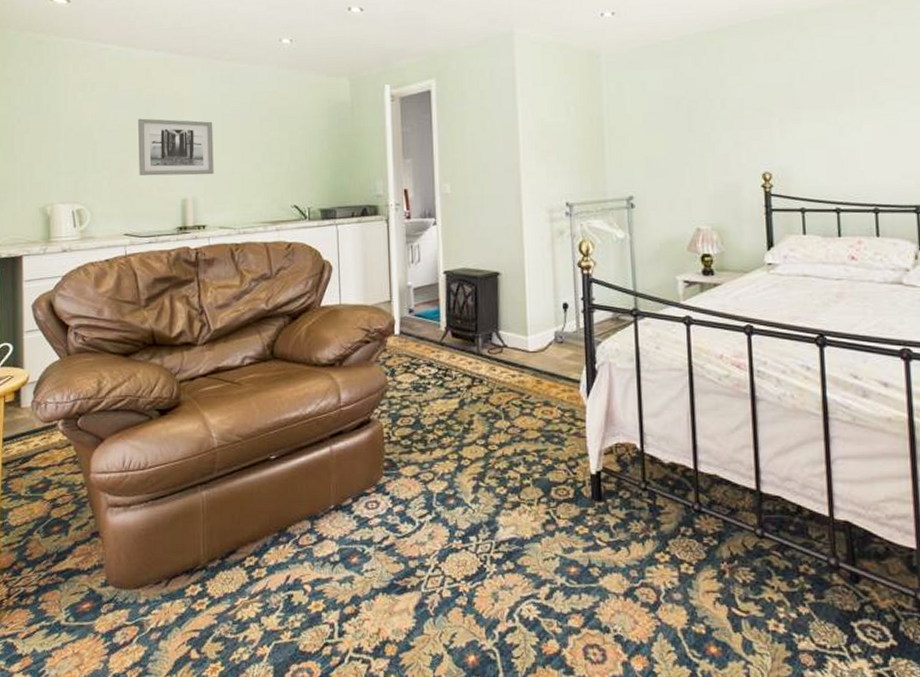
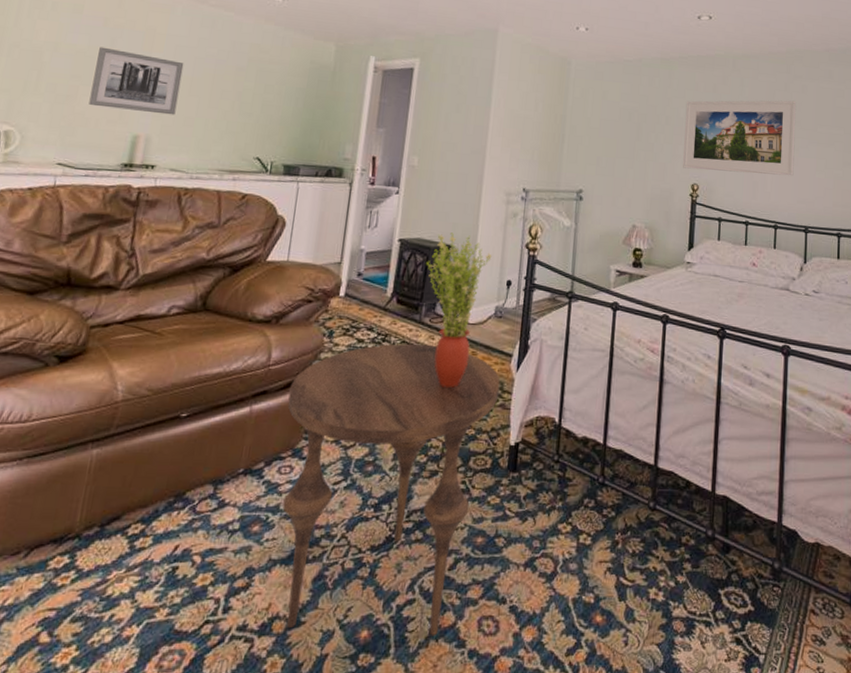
side table: none [363,376,572,663] -> present [282,343,500,636]
potted plant: none [475,259,543,418] -> present [426,232,492,388]
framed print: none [743,54,893,156] -> present [683,100,797,176]

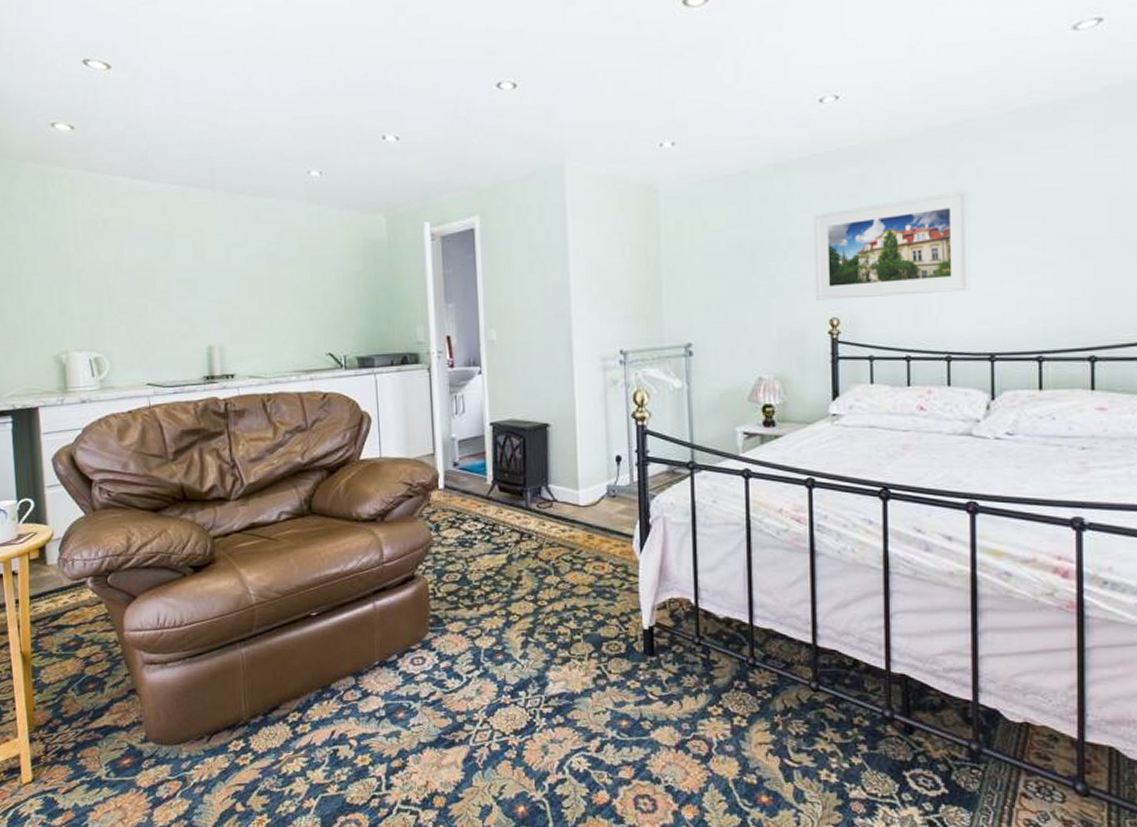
wall art: present [89,47,184,115] -> none [156,258,241,322]
side table: present [282,343,500,636] -> none [407,531,624,813]
potted plant: present [426,232,492,388] -> none [523,409,595,574]

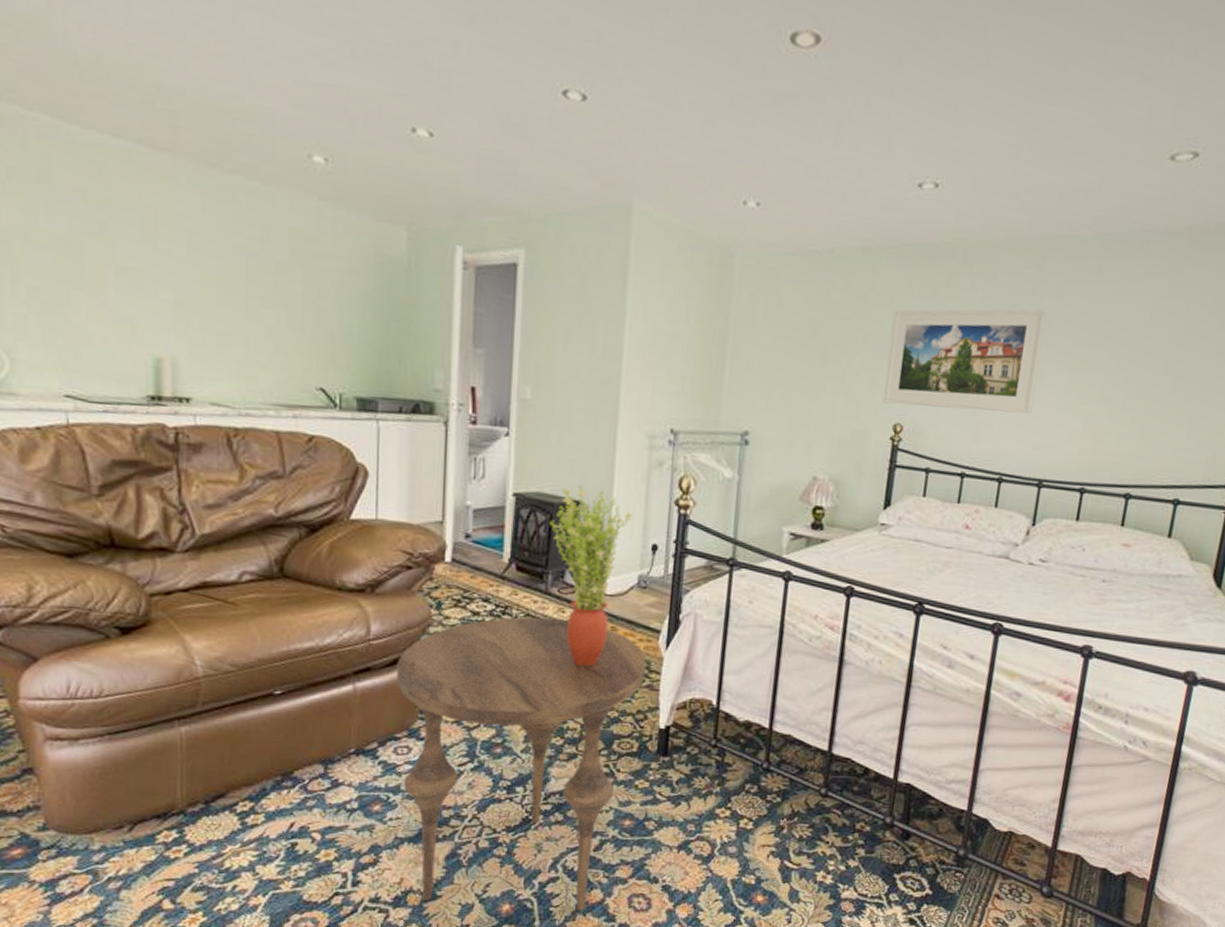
side table: none [407,531,624,813] -> present [396,616,647,911]
potted plant: none [523,409,595,574] -> present [550,485,632,666]

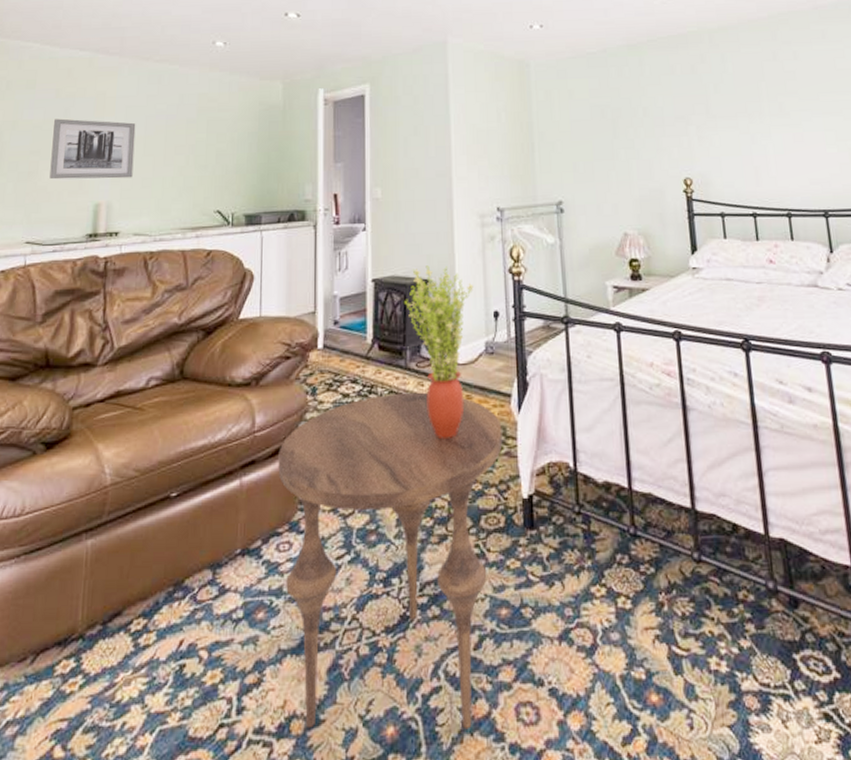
wall art: none [85,233,204,331] -> present [49,118,136,180]
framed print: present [883,308,1047,414] -> none [663,69,800,162]

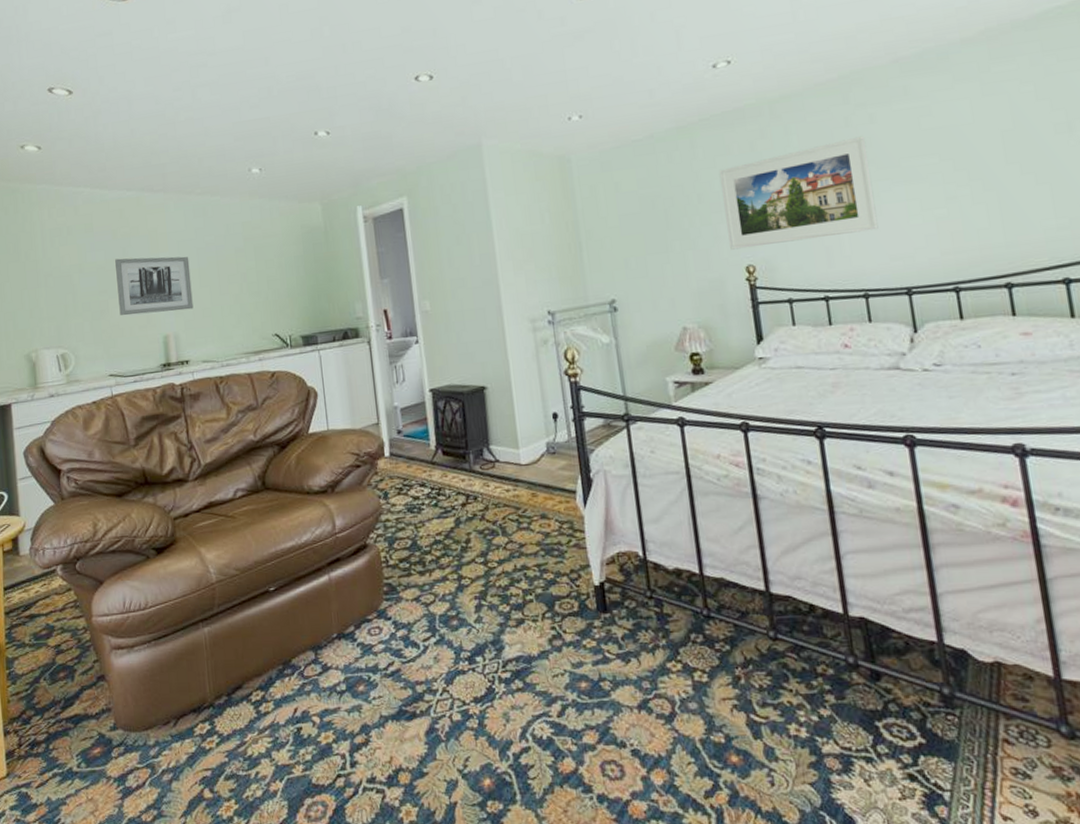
side table: present [278,392,503,730] -> none [360,492,571,783]
potted plant: present [404,265,474,438] -> none [463,372,530,534]
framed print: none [663,69,800,162] -> present [718,136,879,250]

